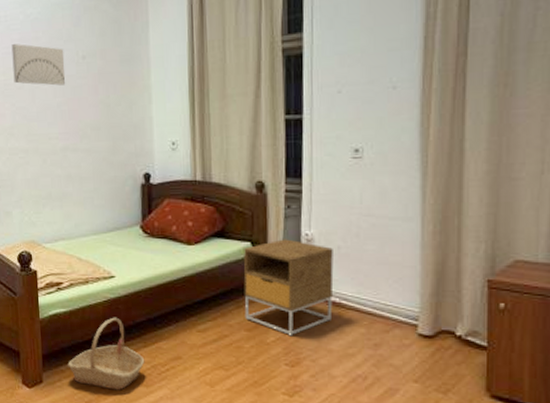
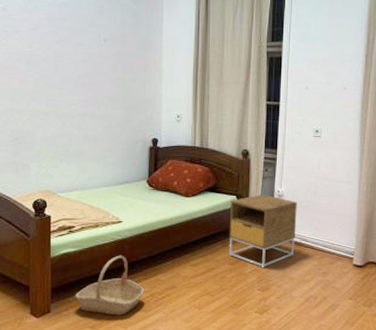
wall art: present [11,44,66,86] -> none [38,22,88,61]

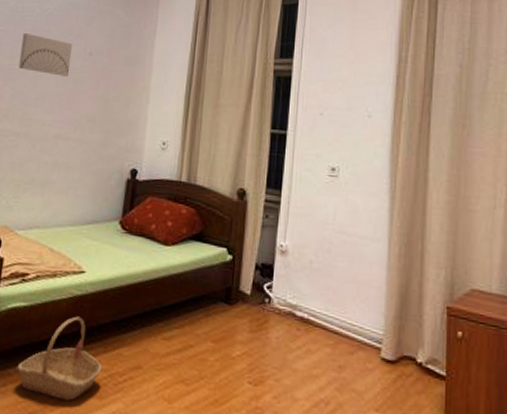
wall art: none [38,22,88,61] -> present [18,33,73,77]
nightstand: present [229,194,297,268] -> none [212,248,305,352]

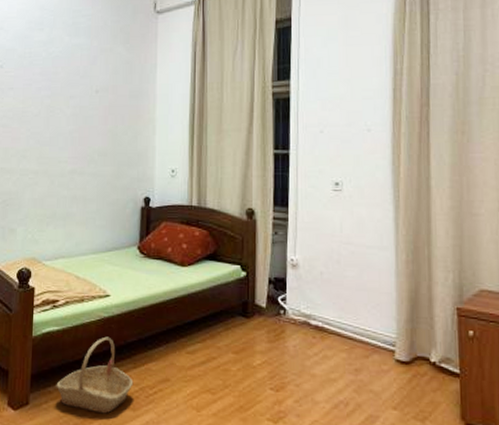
wall art: present [18,33,73,77] -> none [31,77,80,115]

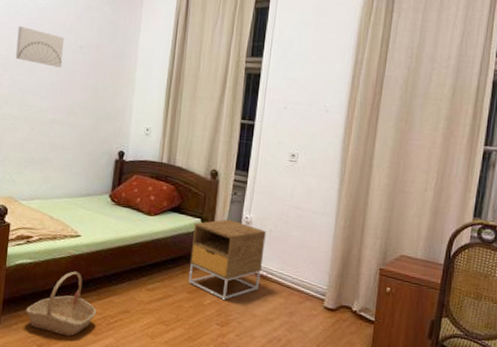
wall art: none [31,77,80,115] -> present [15,26,65,68]
nightstand: none [232,263,317,360] -> present [188,219,266,301]

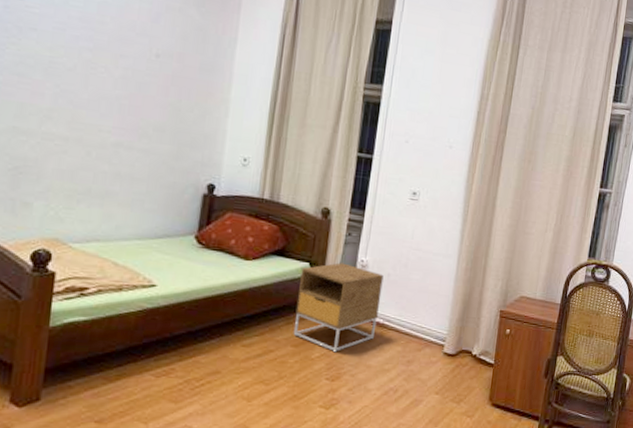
wall art: present [15,26,65,68] -> none [63,21,135,79]
basket: present [26,271,97,337] -> none [78,328,178,407]

